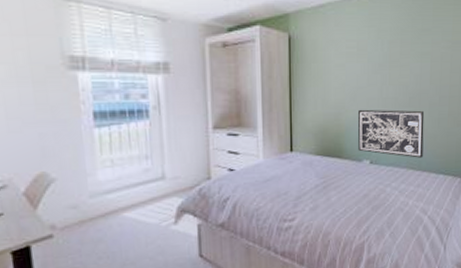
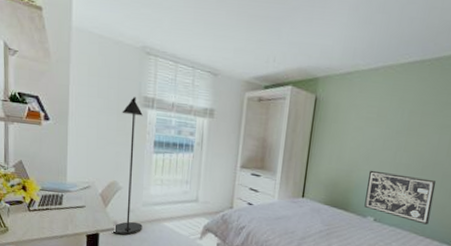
floor lamp: none [39,58,94,242] -> present [111,97,143,235]

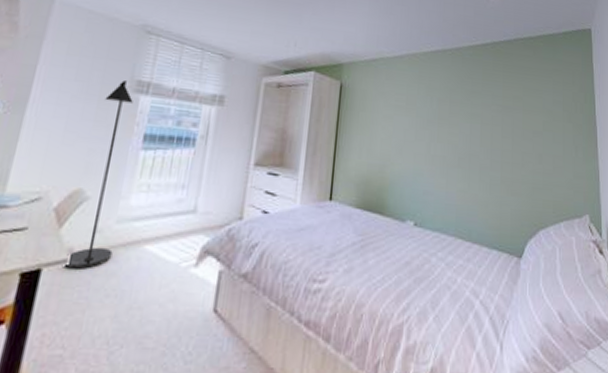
wall art: present [364,170,437,225] -> none [402,164,475,227]

